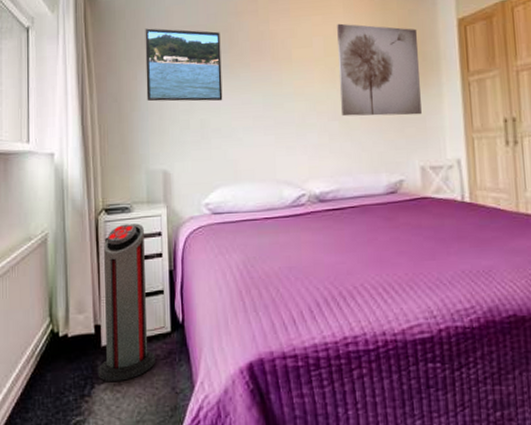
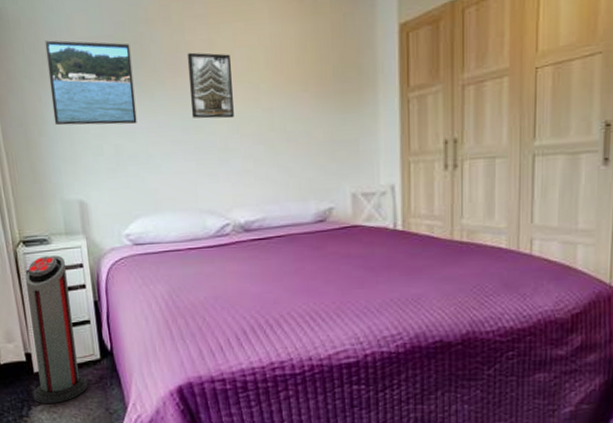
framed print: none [270,40,311,97] -> present [186,52,234,119]
wall art: present [337,23,422,117] -> none [261,31,355,140]

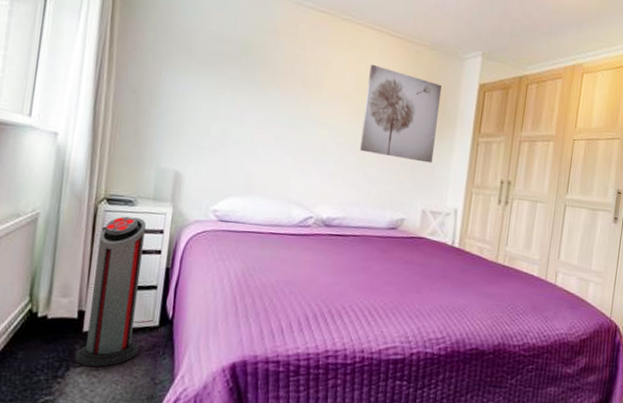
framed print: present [44,40,137,126] -> none [168,25,256,114]
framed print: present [186,52,234,119] -> none [298,66,341,128]
wall art: none [261,31,355,140] -> present [359,64,443,163]

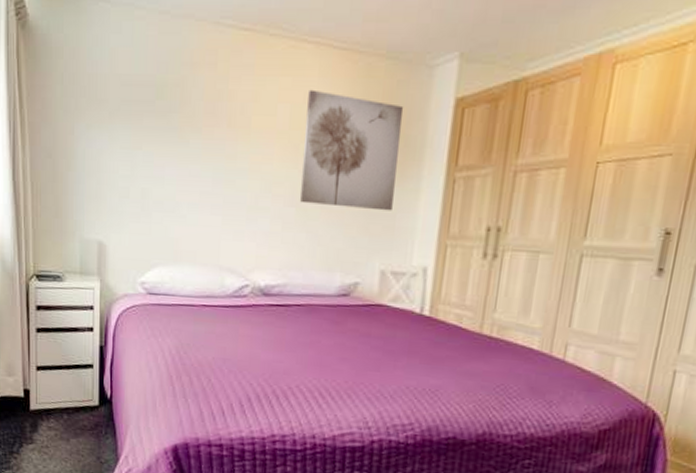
air purifier: present [74,216,146,367] -> none [26,293,82,444]

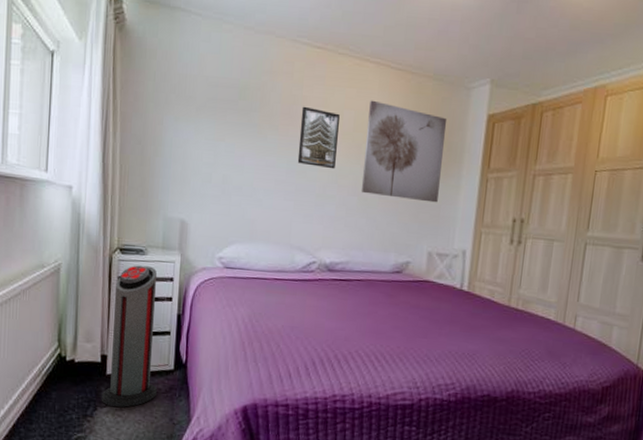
air purifier: none [26,293,82,444] -> present [101,265,157,407]
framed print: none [224,102,273,176] -> present [297,106,340,170]

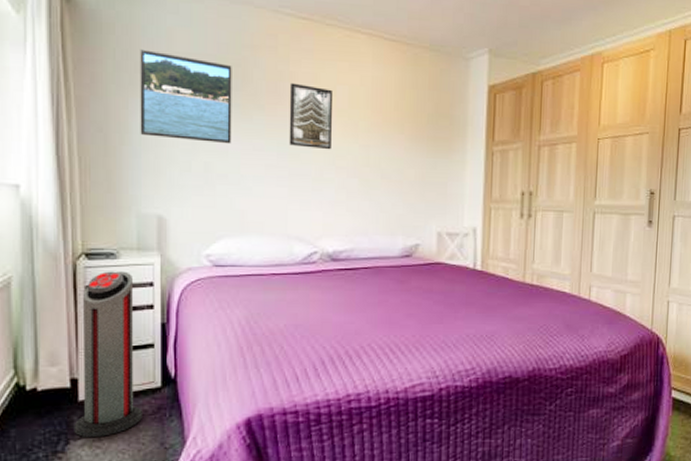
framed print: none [171,73,253,160] -> present [140,49,232,144]
wall art: present [361,100,448,203] -> none [361,74,448,180]

